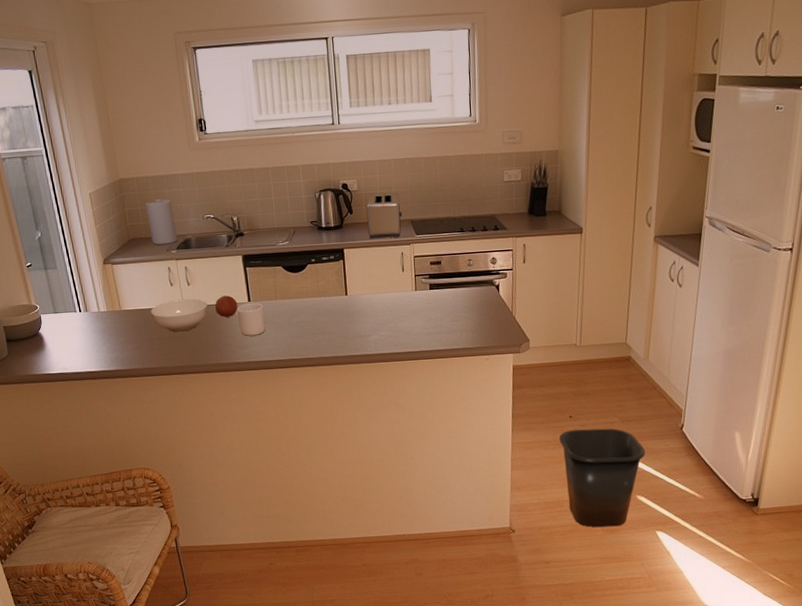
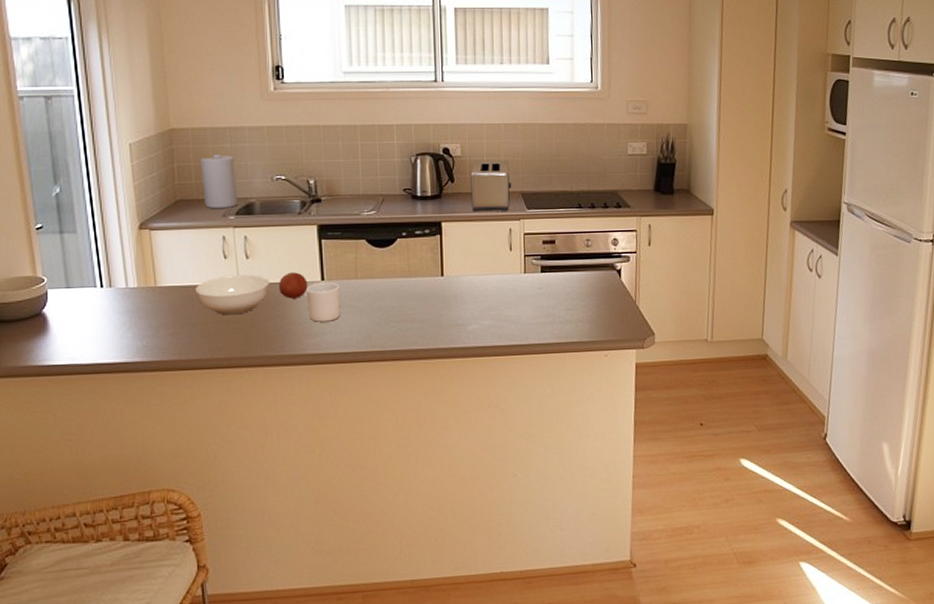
waste bin: present [559,428,646,527] -> none [688,438,786,559]

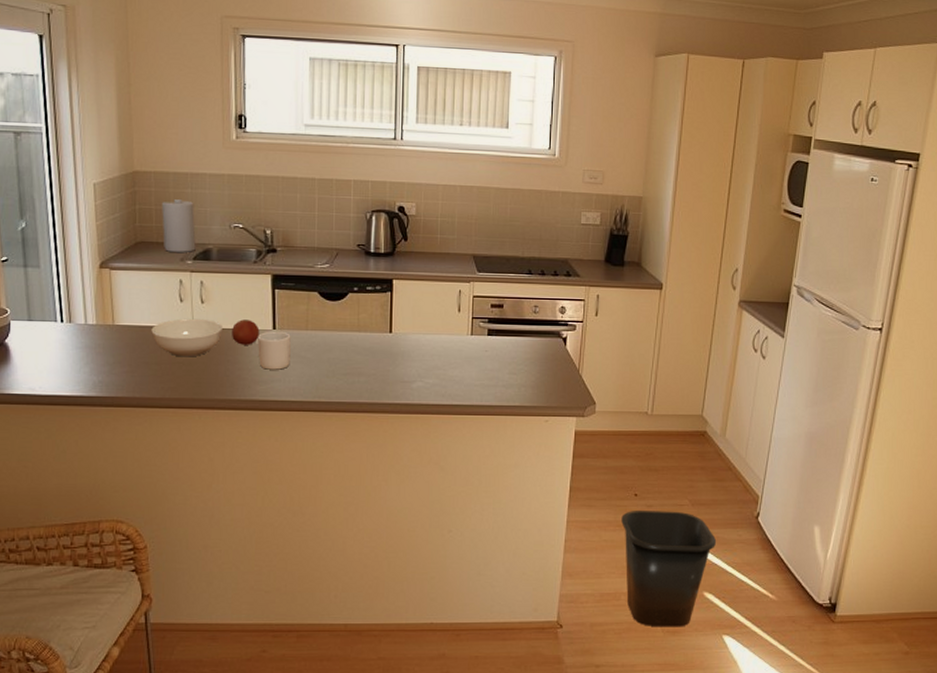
toaster: present [470,160,512,212] -> none [423,220,464,272]
waste bin: none [688,438,786,559] -> present [621,509,717,627]

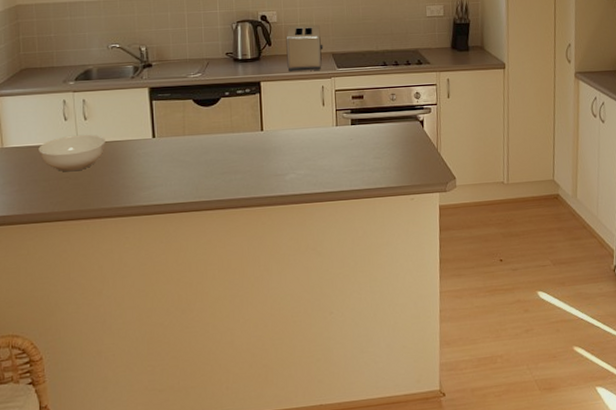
paper towel holder: present [162,198,196,252] -> none [44,26,77,75]
fruit: present [231,319,260,345] -> none [113,131,140,155]
mug: present [258,331,291,370] -> none [139,139,171,176]
toaster: none [423,220,464,272] -> present [286,24,324,72]
waste bin: present [621,509,717,627] -> none [490,272,580,386]

